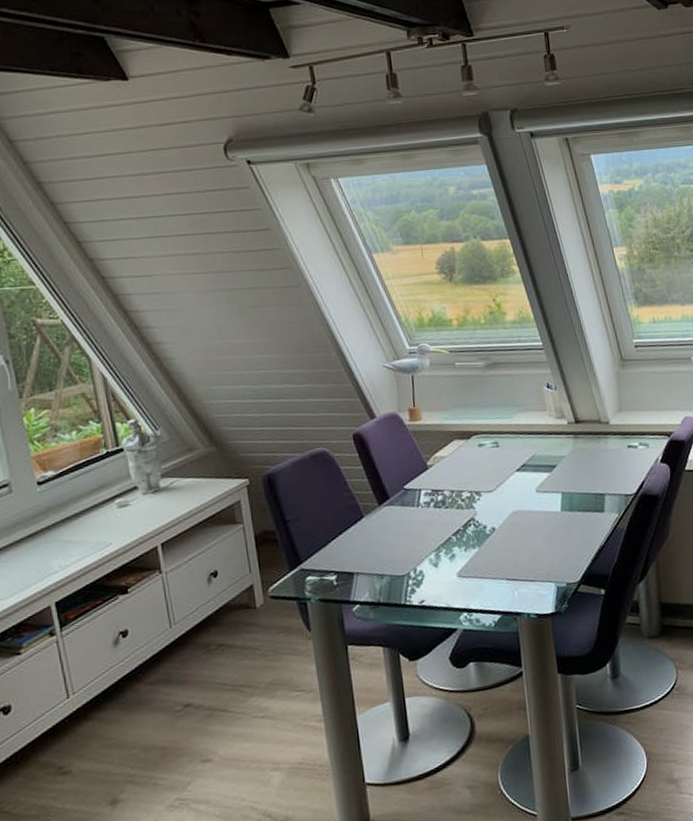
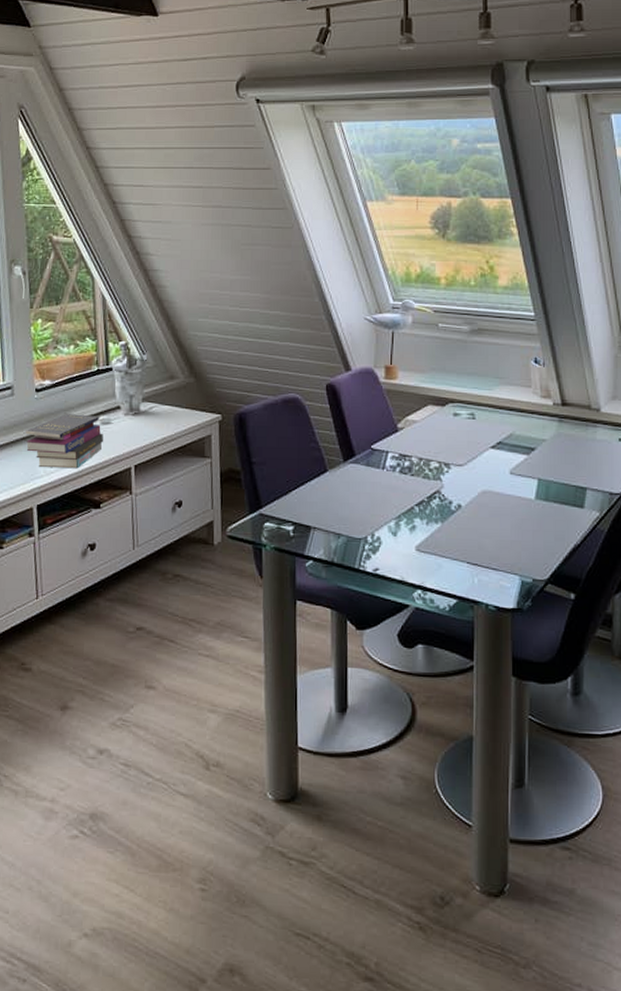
books: none [31,500,123,563] -> present [26,412,103,469]

